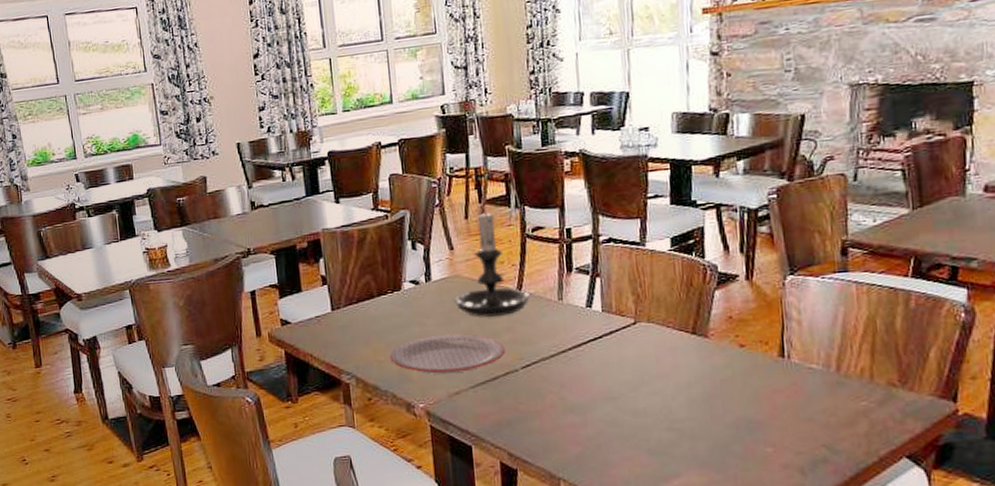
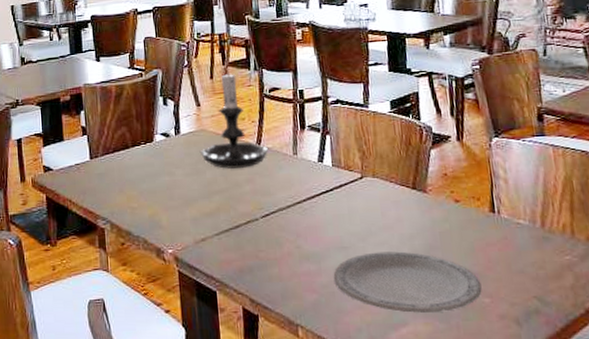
plate: present [390,333,505,375] -> none [142,183,247,222]
plate: none [600,400,764,464] -> present [333,251,482,313]

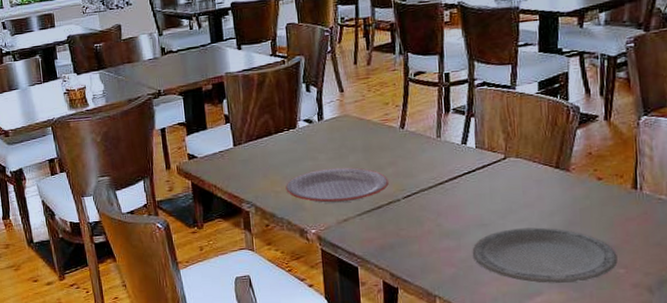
plate: none [142,183,247,222] -> present [285,167,389,204]
candle holder: present [199,69,269,169] -> none [342,53,413,153]

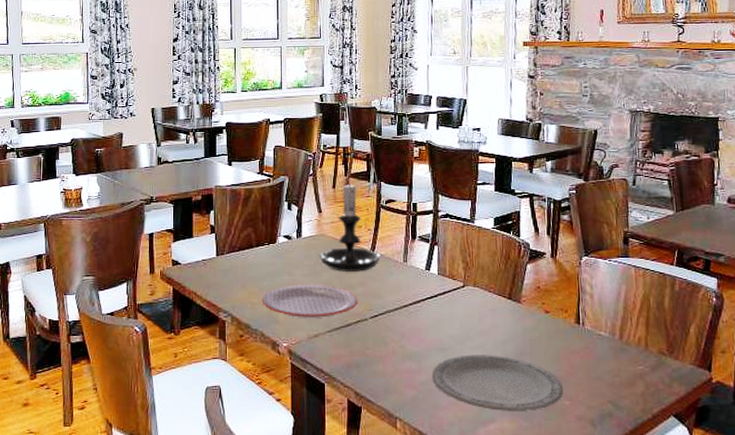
candle holder: none [342,53,413,153] -> present [318,180,382,271]

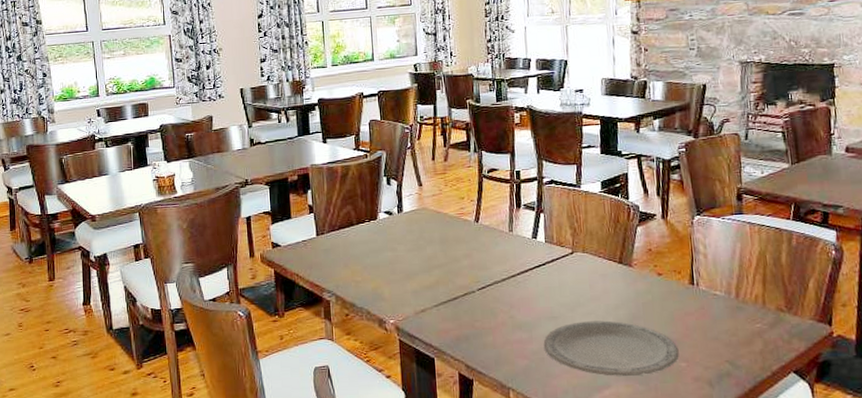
plate: present [262,284,358,319] -> none [366,258,464,294]
candle holder: present [318,180,382,271] -> none [420,151,487,245]

